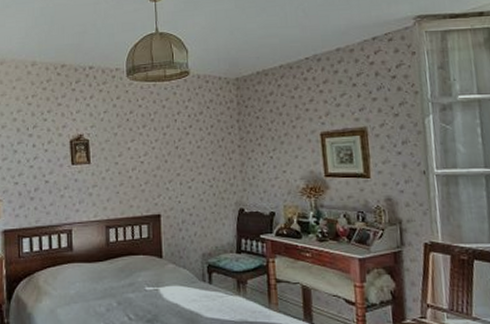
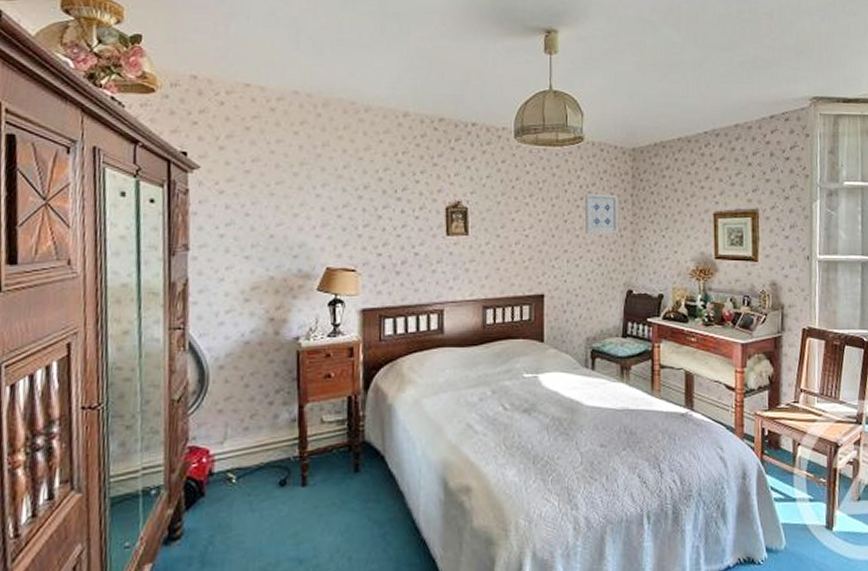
wall art: none [194,121,227,158] -> present [585,193,618,234]

